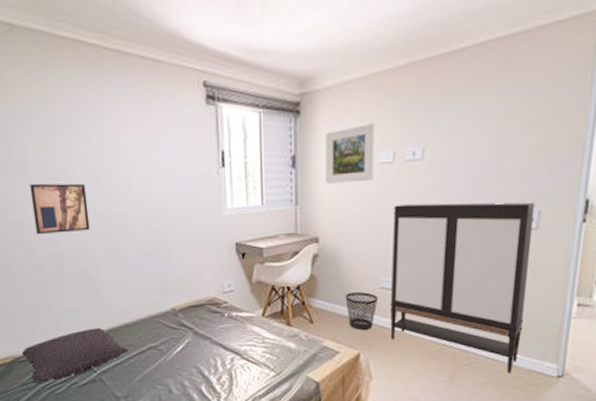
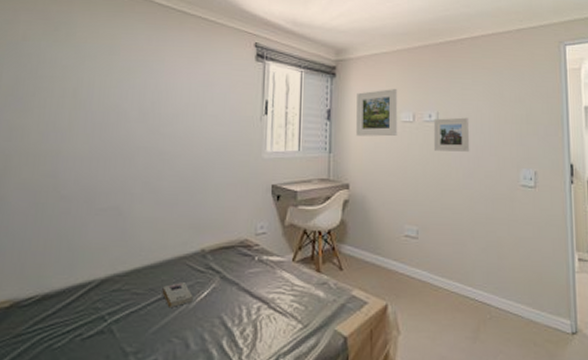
pillow: present [21,327,129,384] -> none [24,268,148,336]
wall art: present [29,183,90,235] -> none [73,116,133,166]
book: none [140,338,170,360] -> present [162,282,193,307]
wastebasket: present [345,292,377,330] -> none [373,240,403,279]
storage cabinet: present [389,202,536,373] -> none [414,159,536,329]
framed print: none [416,152,463,195] -> present [433,117,470,152]

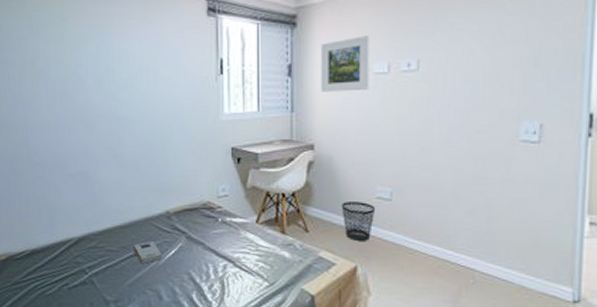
wastebasket: none [373,240,403,279] -> present [341,202,375,241]
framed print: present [433,117,470,152] -> none [412,64,459,105]

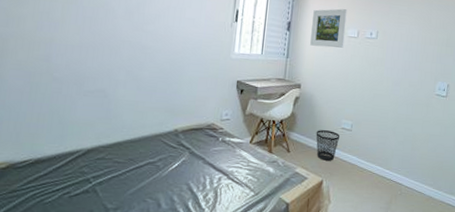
book: present [133,241,162,263] -> none [139,155,166,175]

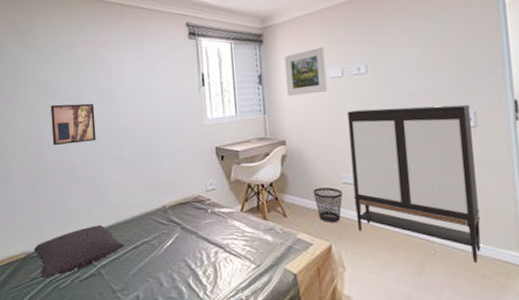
pillow: none [19,140,128,192] -> present [34,224,125,279]
wall art: none [64,9,120,55] -> present [50,103,96,146]
storage cabinet: none [346,68,446,203] -> present [347,104,481,263]

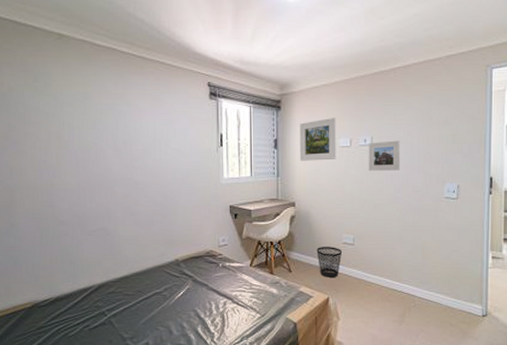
pillow: present [34,224,125,279] -> none [41,275,137,327]
wall art: present [50,103,96,146] -> none [63,155,111,197]
storage cabinet: present [347,104,481,263] -> none [351,178,455,313]
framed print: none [362,66,403,102] -> present [368,140,401,171]

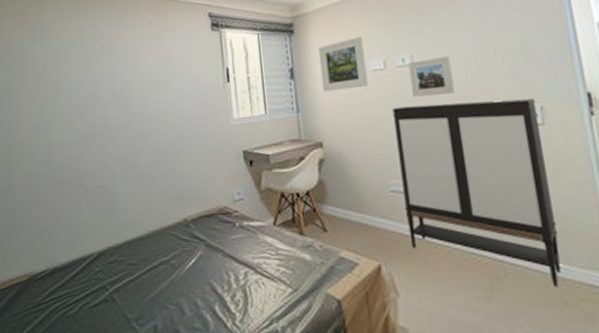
wastebasket: present [316,247,342,277] -> none [356,196,392,238]
storage cabinet: none [351,178,455,313] -> present [392,98,561,287]

